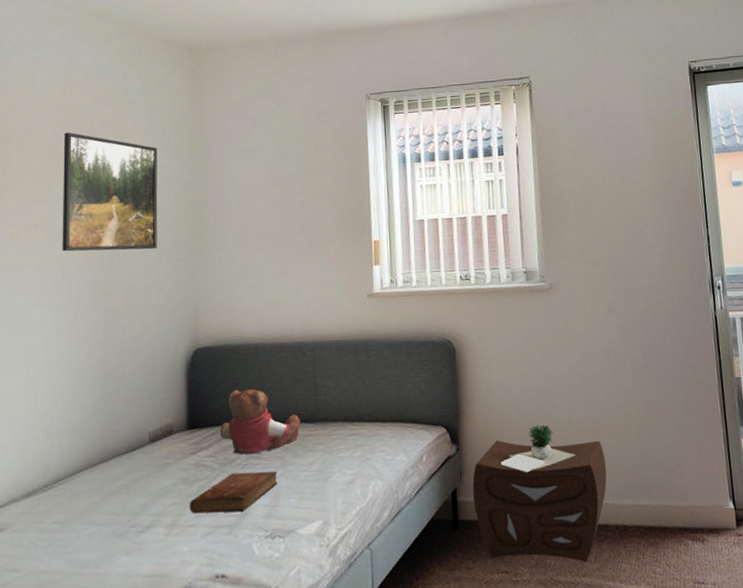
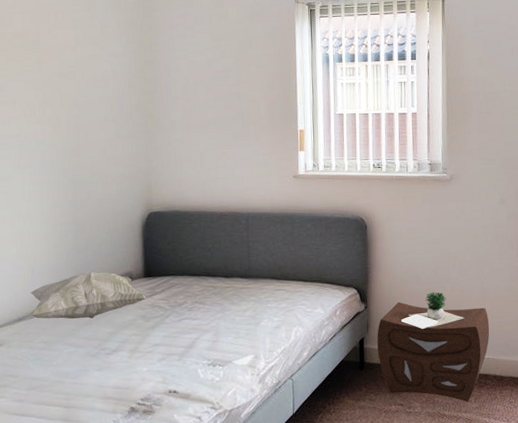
decorative pillow: none [42,426,189,492] -> present [30,272,146,319]
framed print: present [62,132,158,252] -> none [32,21,115,128]
bible: present [189,471,278,514] -> none [147,313,218,344]
teddy bear: present [220,389,301,455] -> none [170,247,236,301]

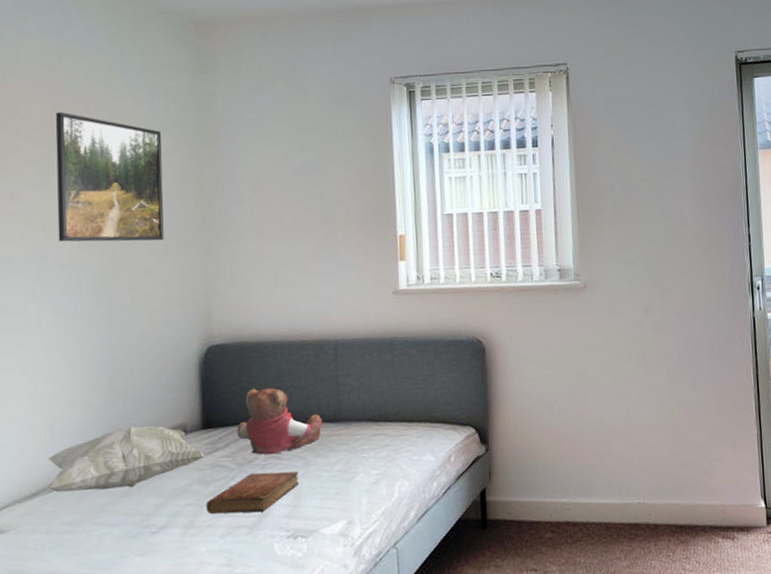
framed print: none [32,21,115,128] -> present [55,111,164,242]
bible: none [147,313,218,344] -> present [205,471,299,515]
teddy bear: none [170,247,236,301] -> present [237,387,323,455]
nightstand: present [377,292,490,402] -> none [502,425,639,560]

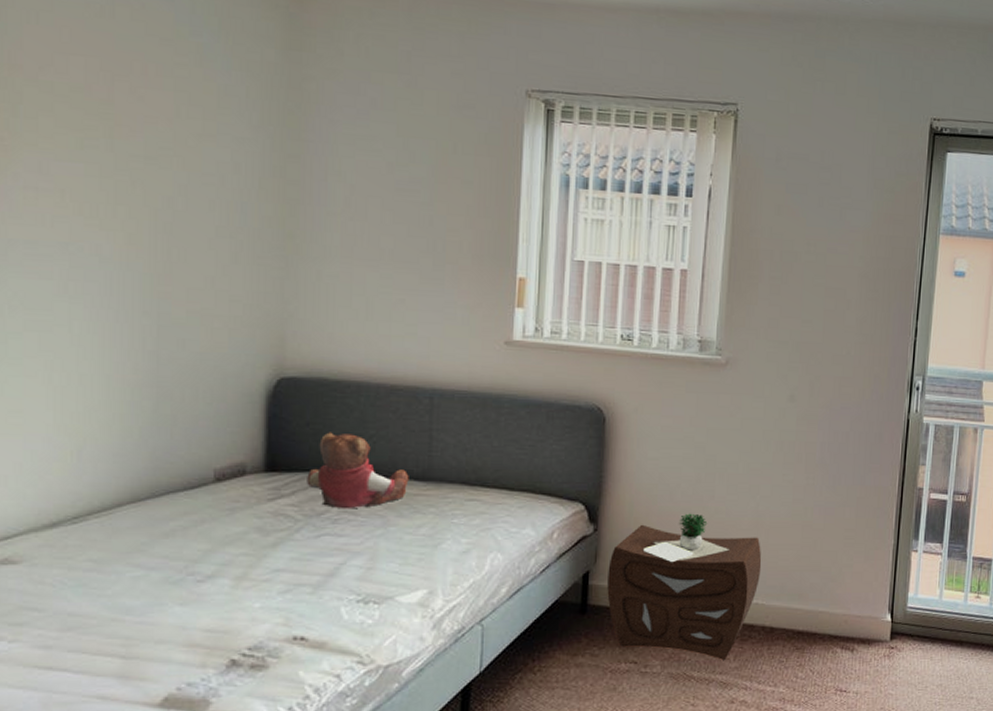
decorative pillow: present [47,425,204,493] -> none [71,460,266,528]
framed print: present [55,111,164,242] -> none [99,70,238,247]
bible: present [205,471,299,515] -> none [263,527,377,571]
nightstand: none [502,425,639,560] -> present [607,513,762,660]

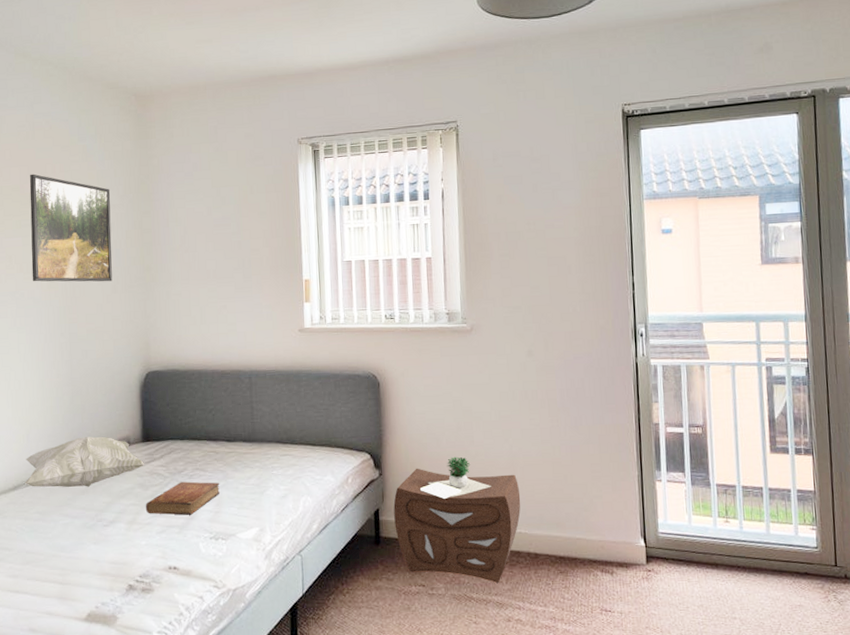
decorative pillow: none [71,460,266,528] -> present [25,436,144,488]
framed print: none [99,70,238,247] -> present [29,174,112,282]
bible: none [263,527,377,571] -> present [145,481,220,515]
teddy bear: present [307,432,409,509] -> none [170,409,239,467]

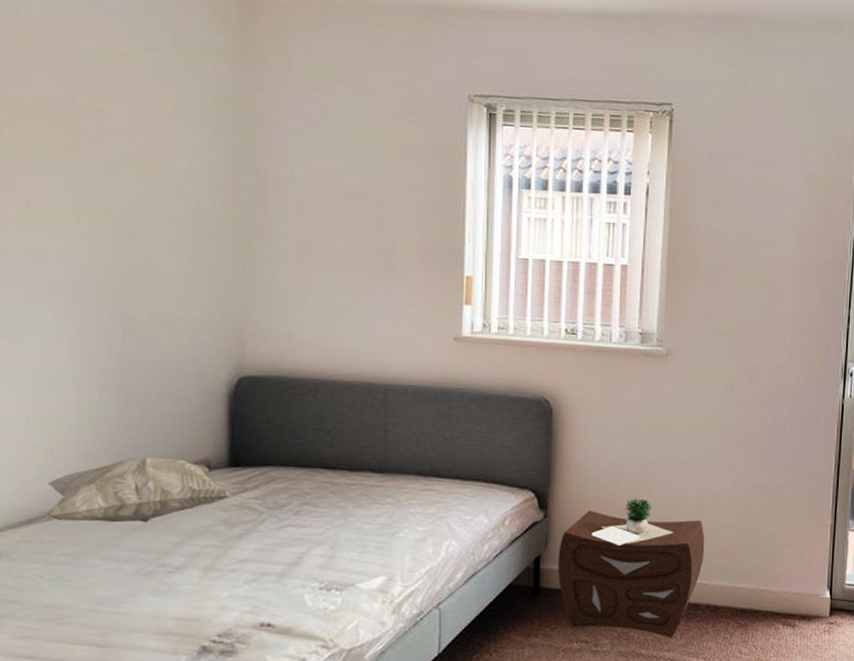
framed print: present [29,174,112,282] -> none [62,86,194,253]
bible: present [145,481,220,515] -> none [229,519,337,560]

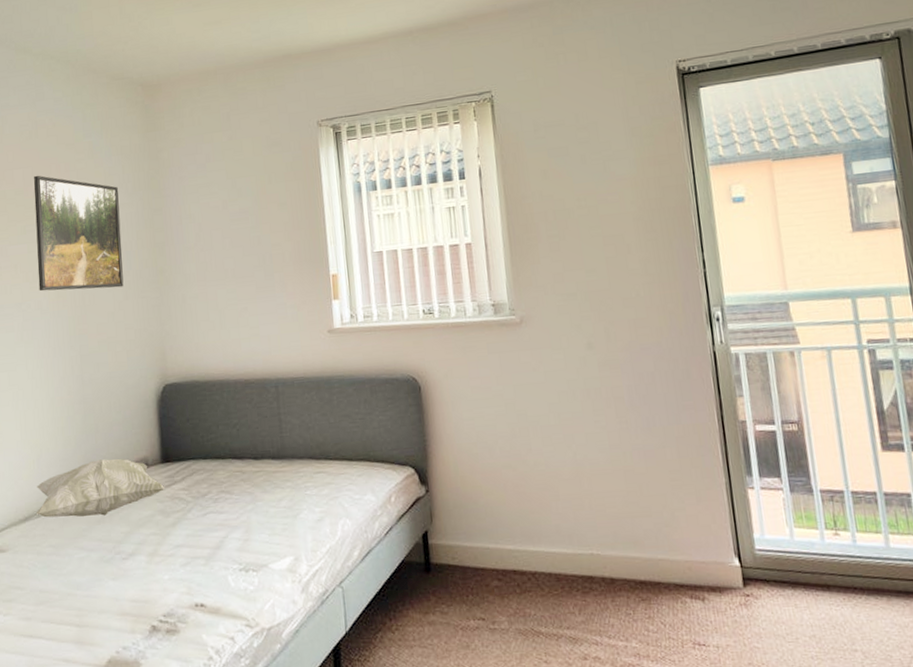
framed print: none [62,86,194,253] -> present [33,175,124,292]
nightstand: present [558,498,705,638] -> none [443,467,591,614]

